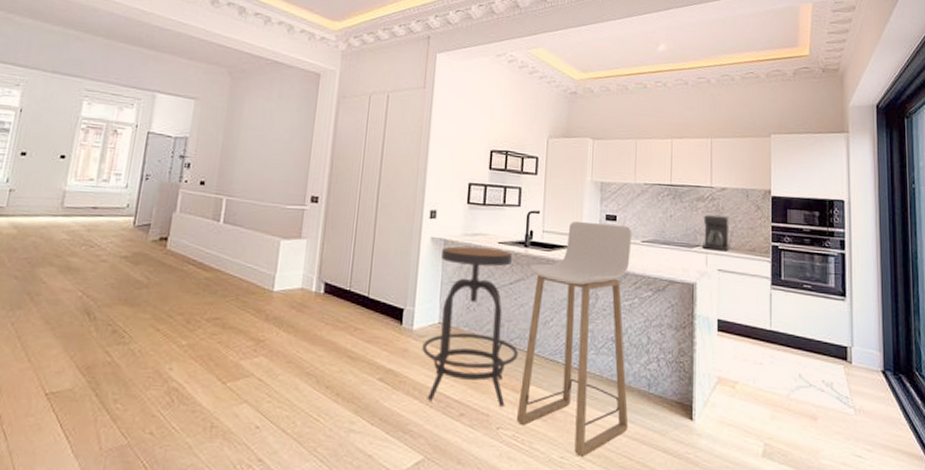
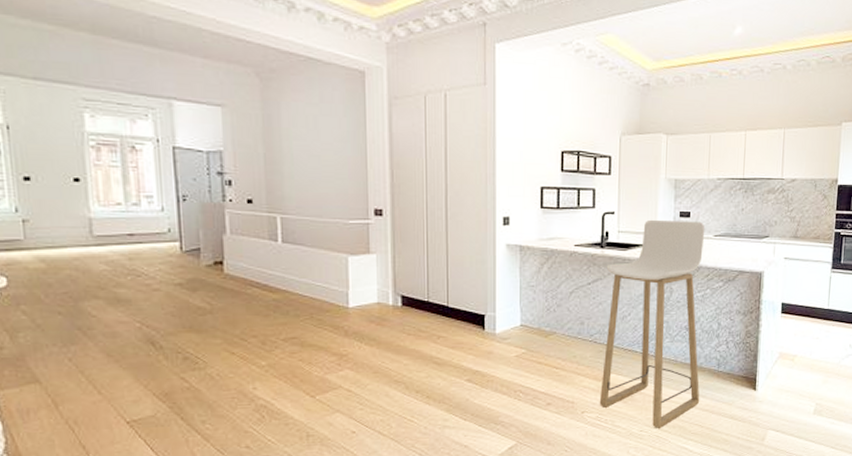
bar stool: present [422,246,519,408] -> none [506,252,599,395]
coffee maker: present [701,214,731,252] -> none [770,205,798,240]

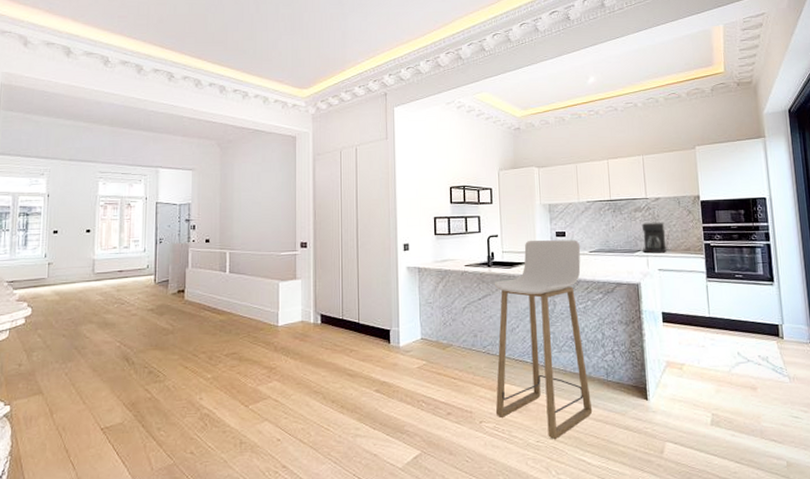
coffee maker: none [770,205,798,240] -> present [642,222,668,253]

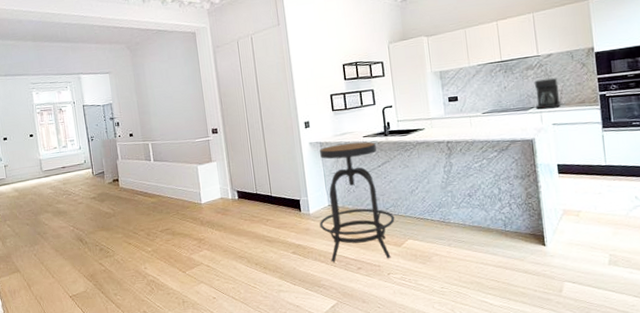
bar stool: none [409,271,492,405] -> present [319,142,395,263]
bar stool: present [494,240,593,439] -> none [391,103,493,285]

